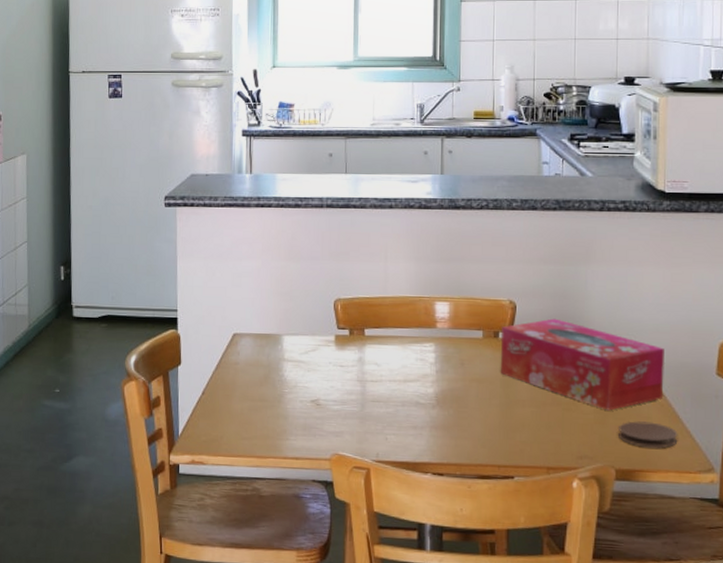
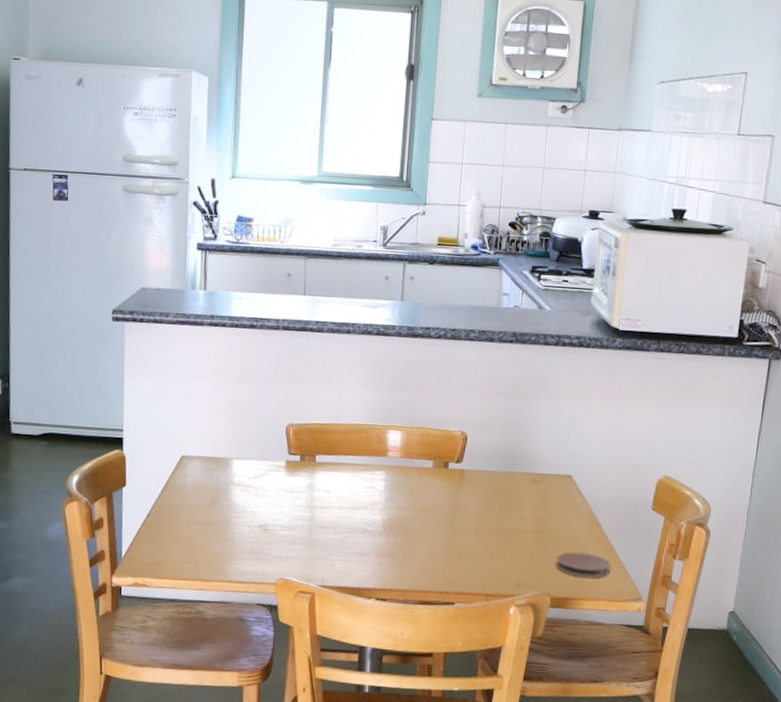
tissue box: present [500,318,664,411] -> none [448,450,606,541]

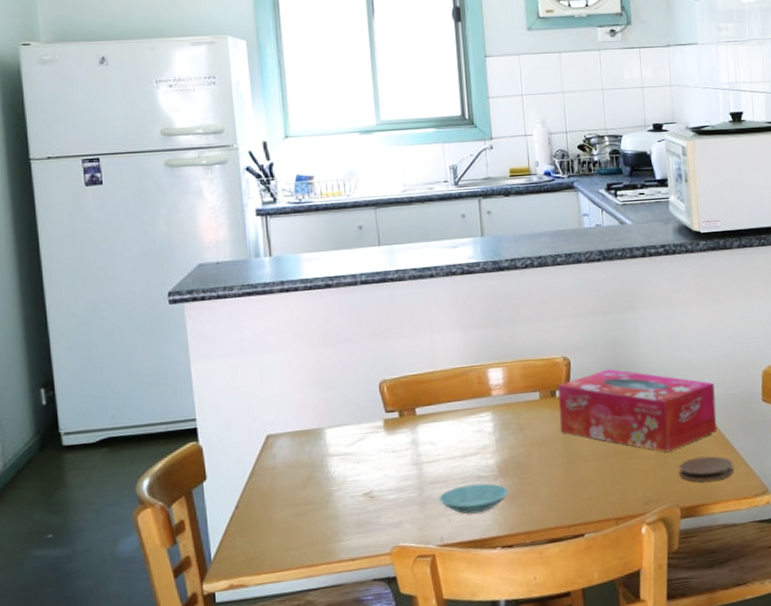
saucer: none [326,535,390,563] -> present [439,483,508,514]
tissue box: none [448,450,606,541] -> present [558,368,717,452]

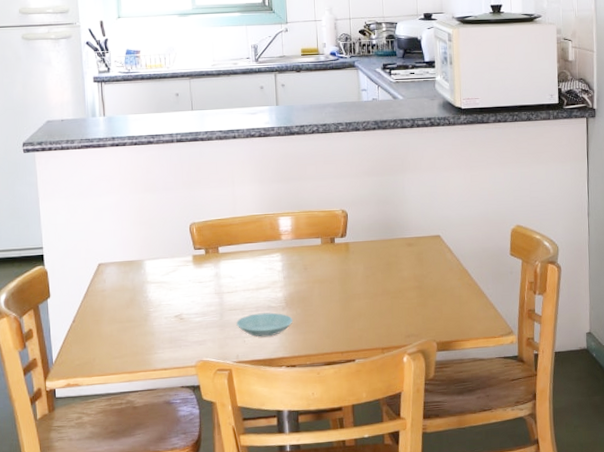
tissue box: present [558,368,717,452] -> none [336,221,471,294]
coaster: present [679,456,734,482] -> none [437,299,484,321]

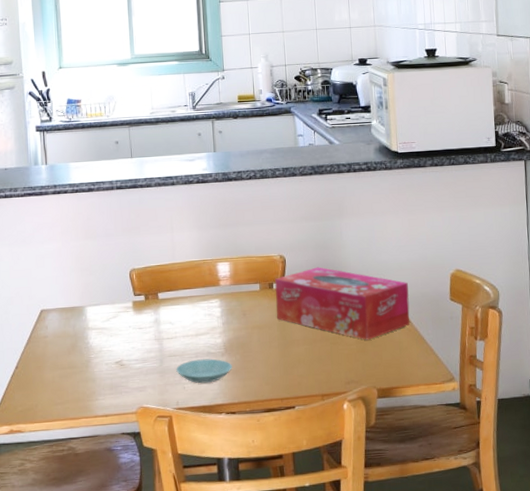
tissue box: none [336,221,471,294] -> present [275,267,410,340]

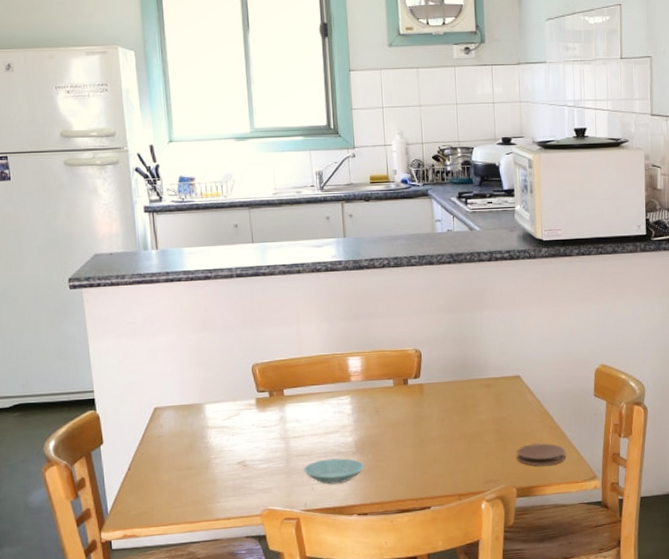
tissue box: present [275,267,410,340] -> none [409,361,552,438]
coaster: none [377,345,425,368] -> present [517,443,566,466]

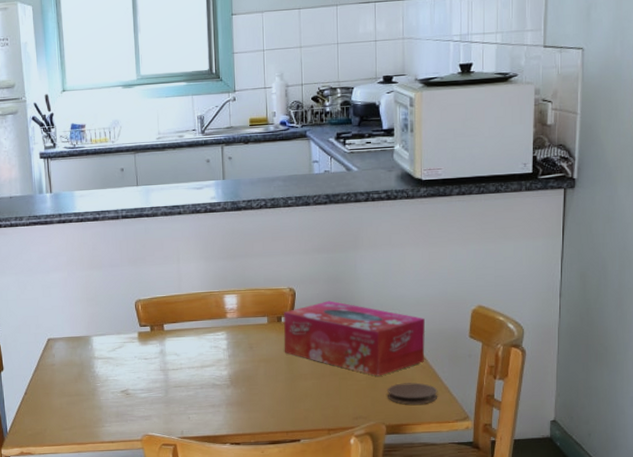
saucer: present [304,458,364,484] -> none [181,390,238,414]
tissue box: none [409,361,552,438] -> present [283,300,425,376]

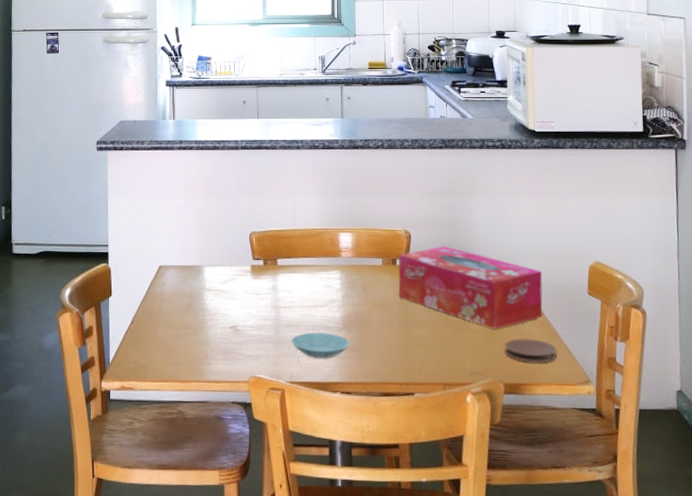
saucer: none [181,390,238,414] -> present [292,332,350,359]

